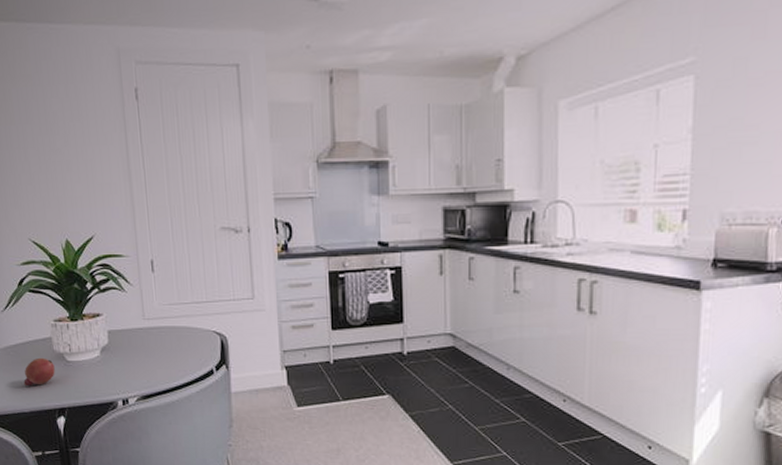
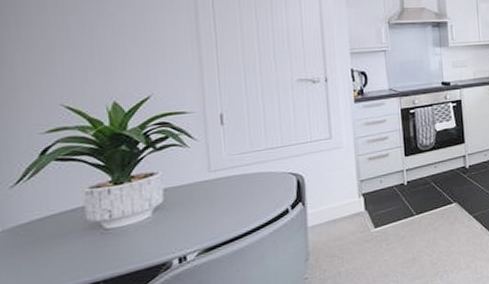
fruit: present [23,357,55,387] -> none [37,230,87,268]

